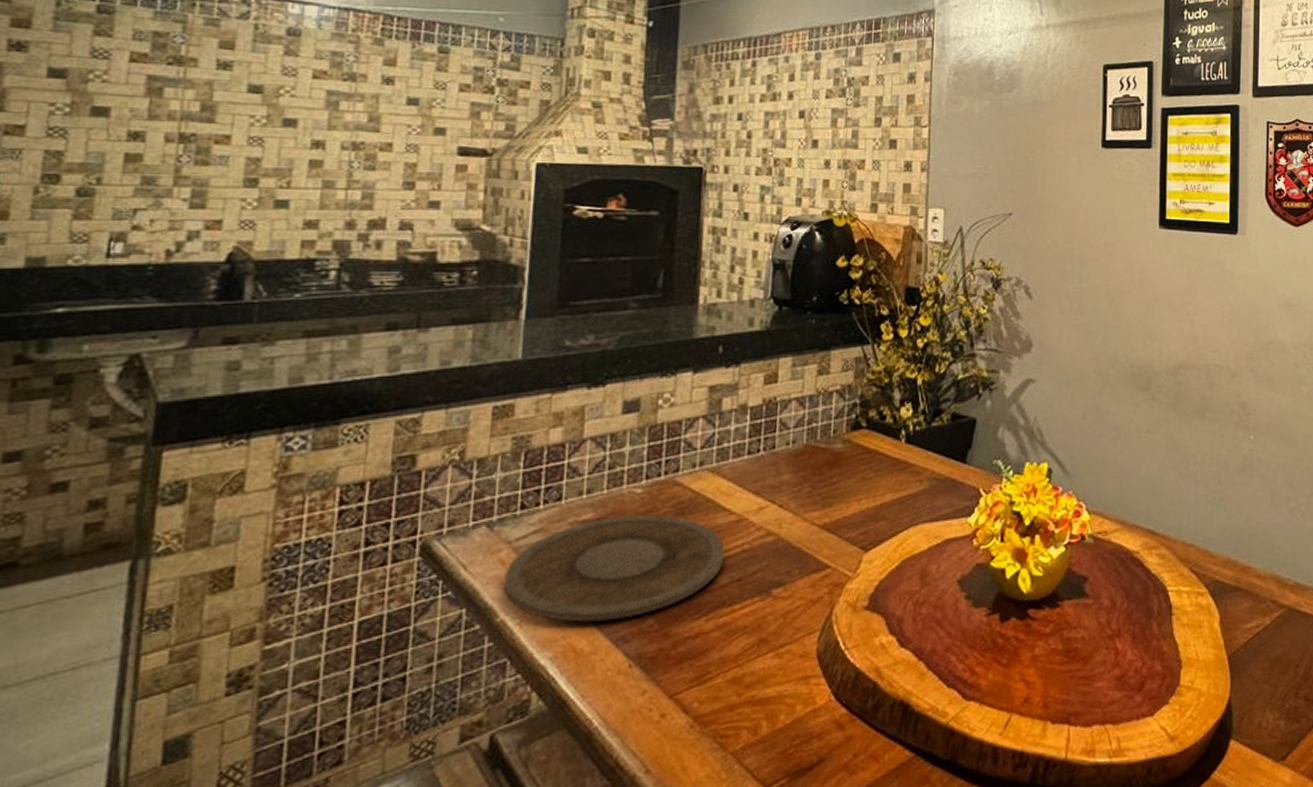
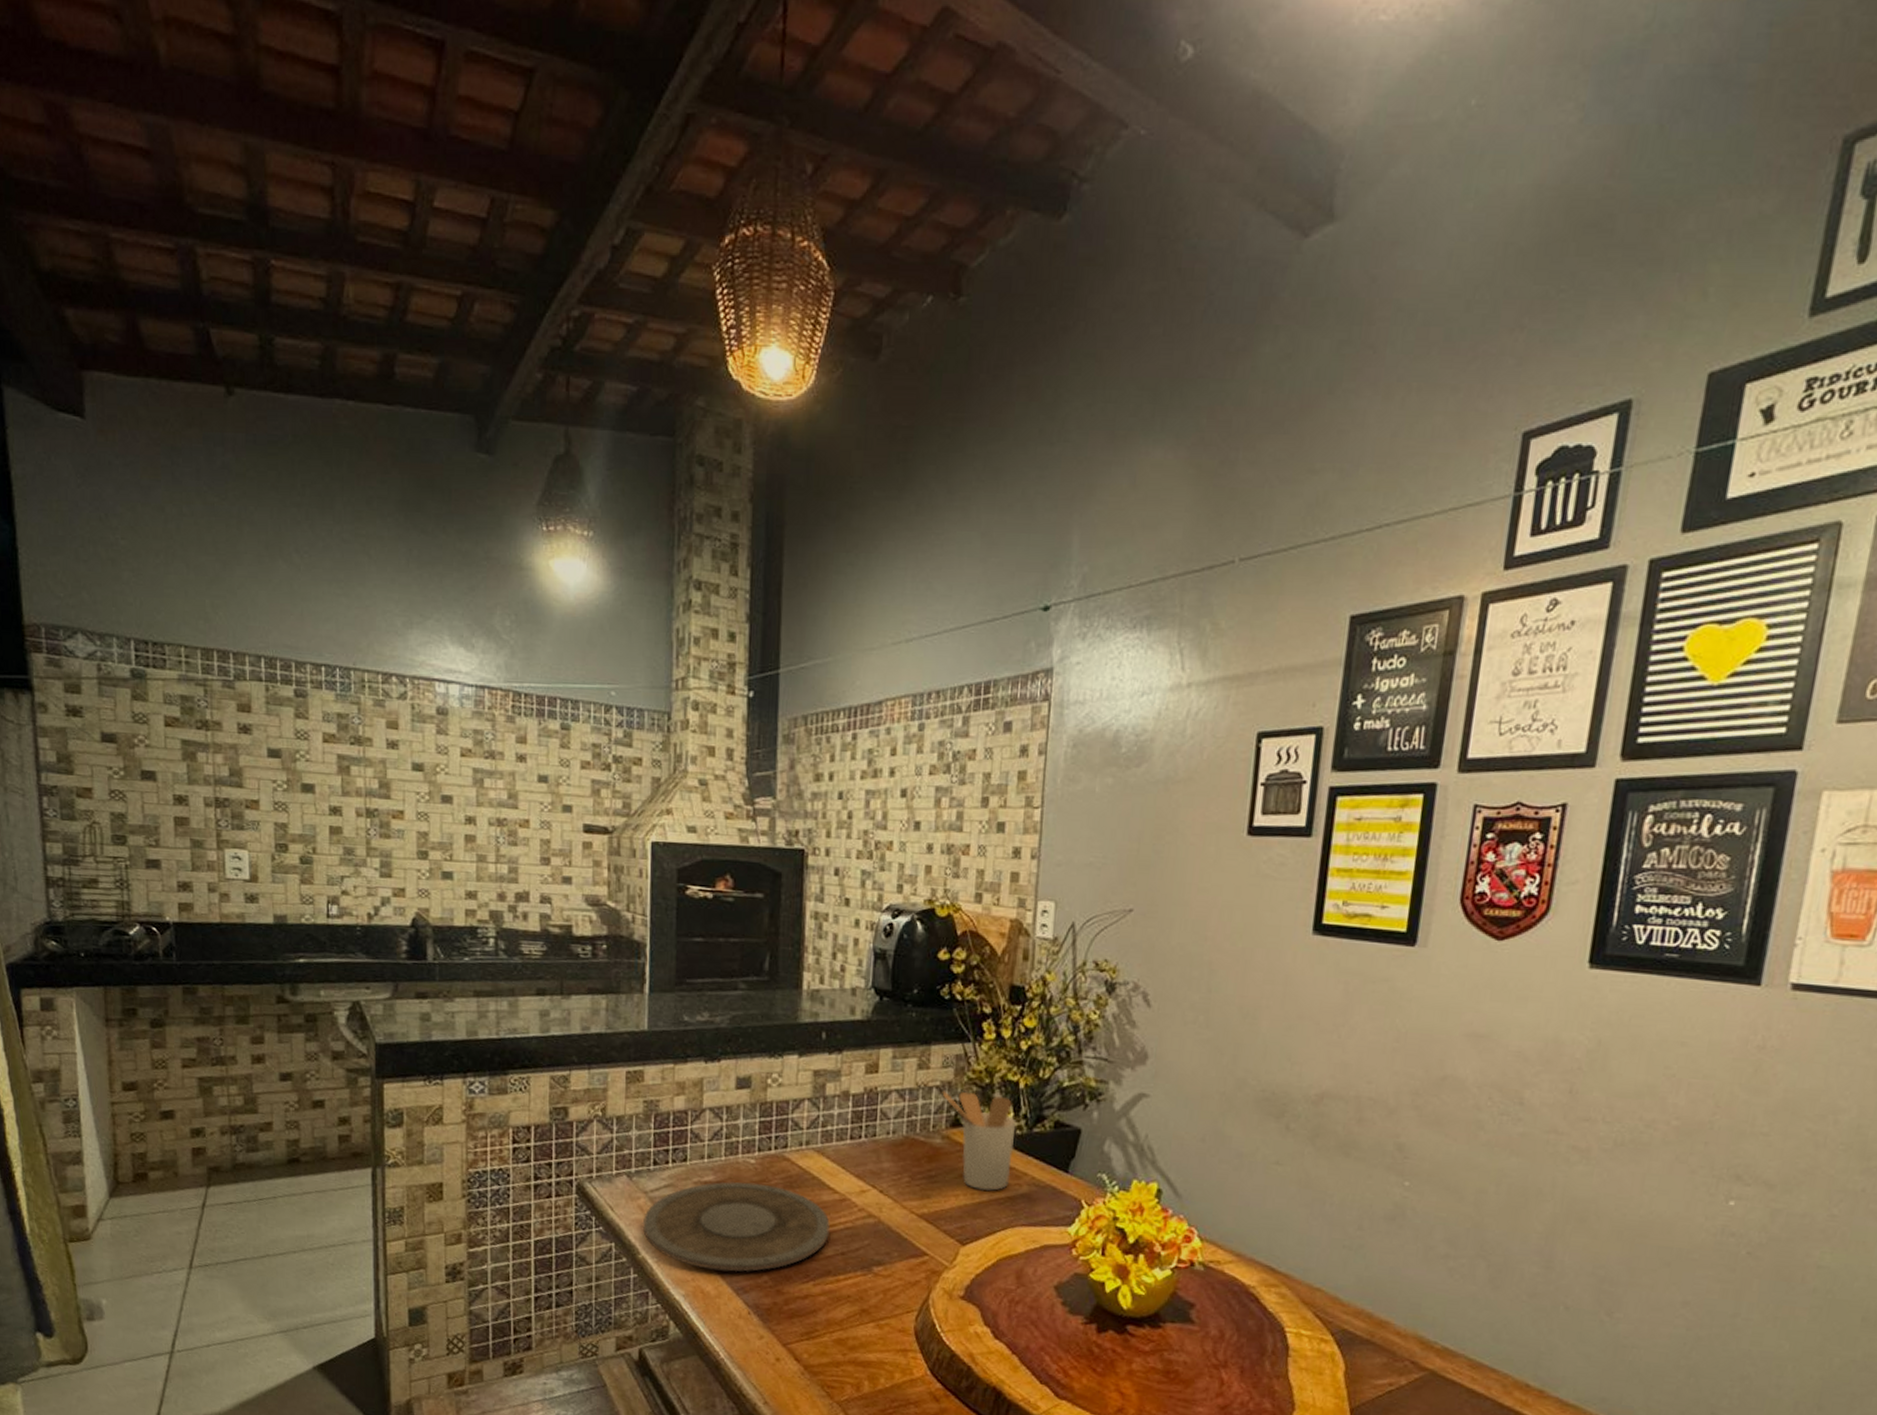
utensil holder: none [842,394,916,492] -> present [942,1091,1017,1191]

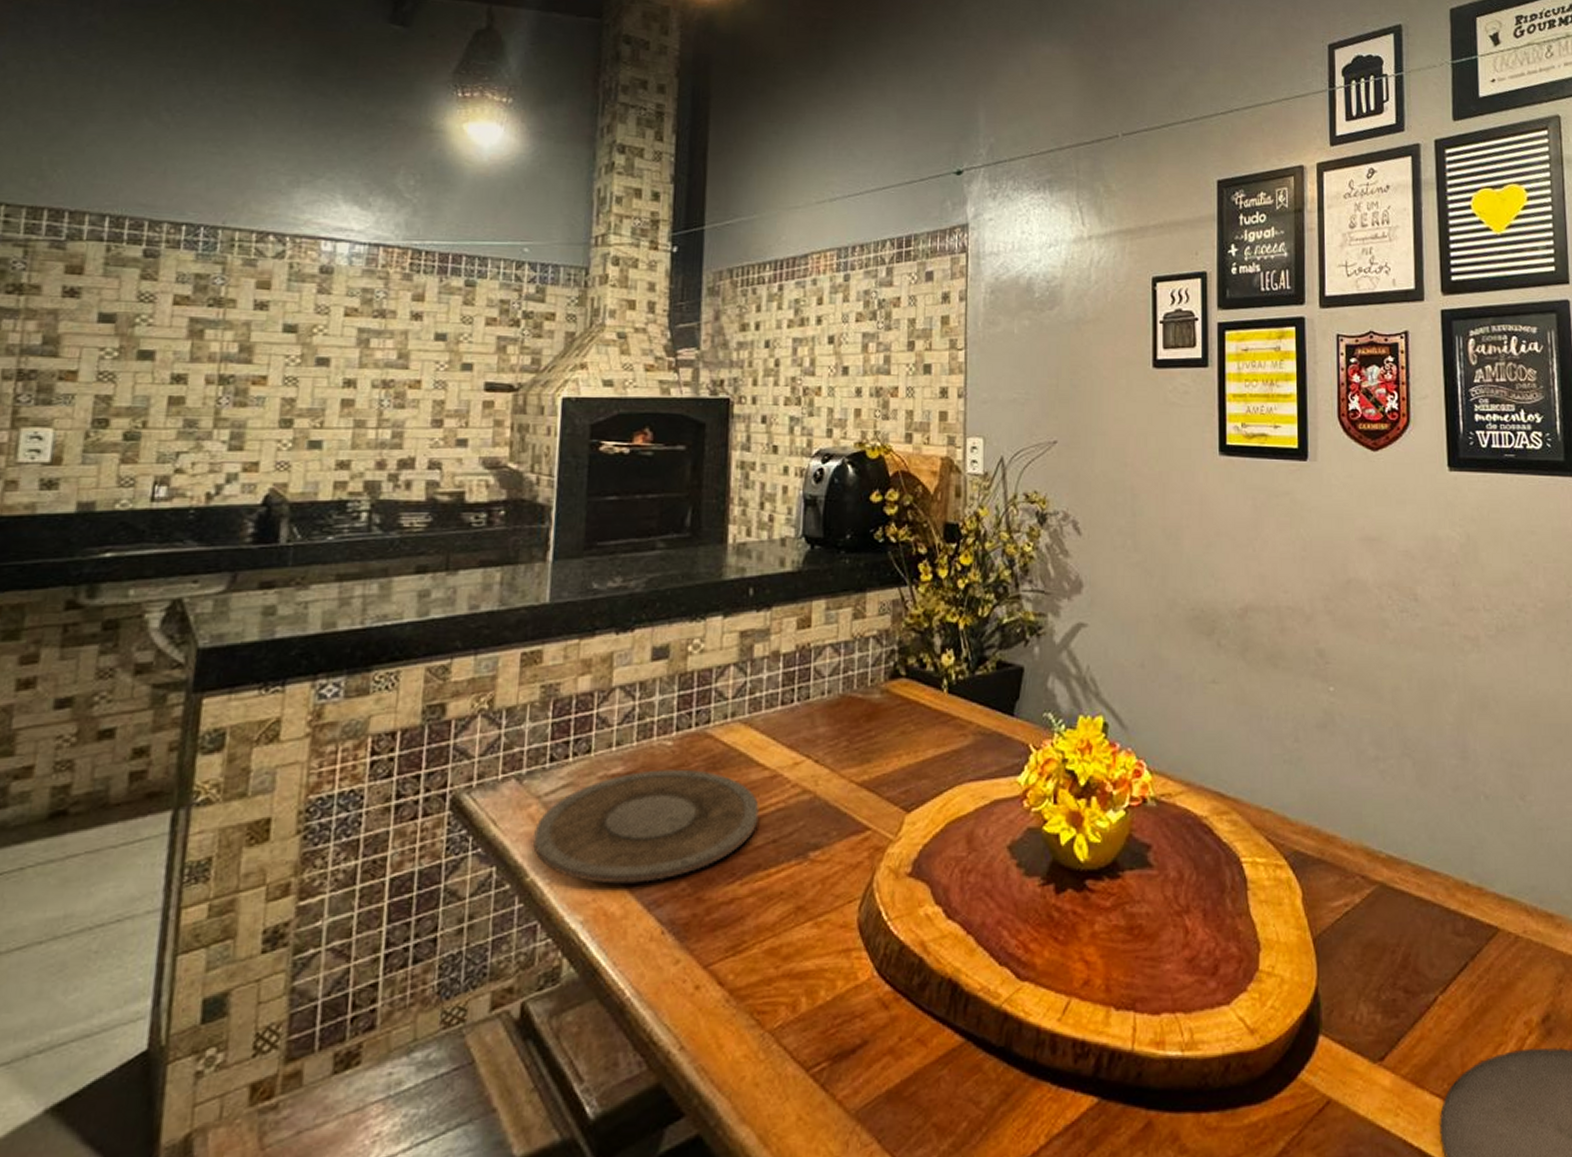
utensil holder: present [942,1091,1017,1191] -> none [879,639,958,747]

